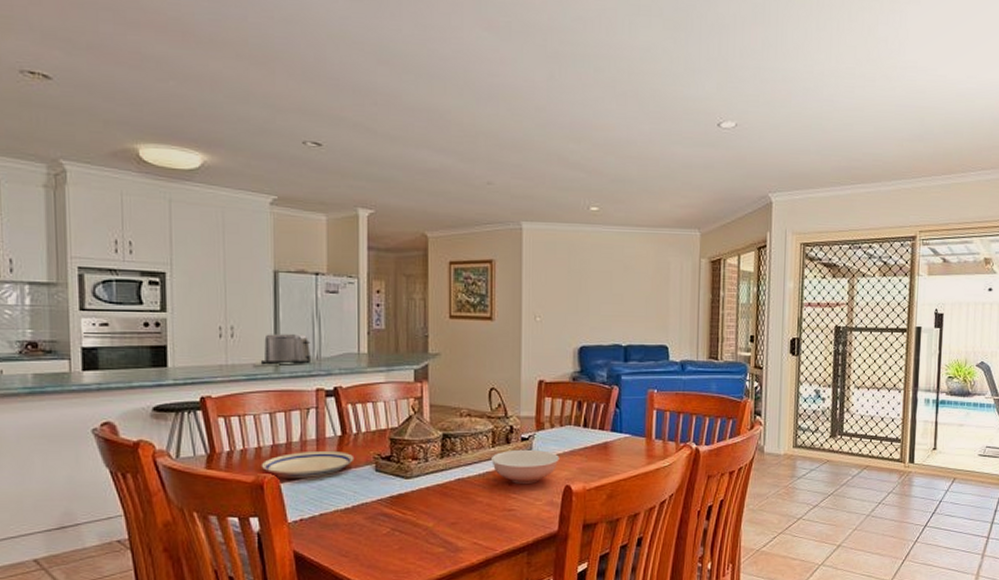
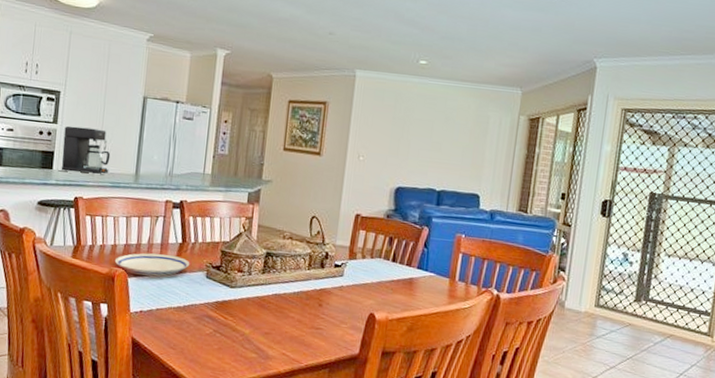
coffee maker: none [176,313,241,368] -> present [61,126,111,174]
toaster: present [260,334,312,365] -> none [124,149,166,179]
bowl: present [492,449,560,484] -> none [306,274,367,307]

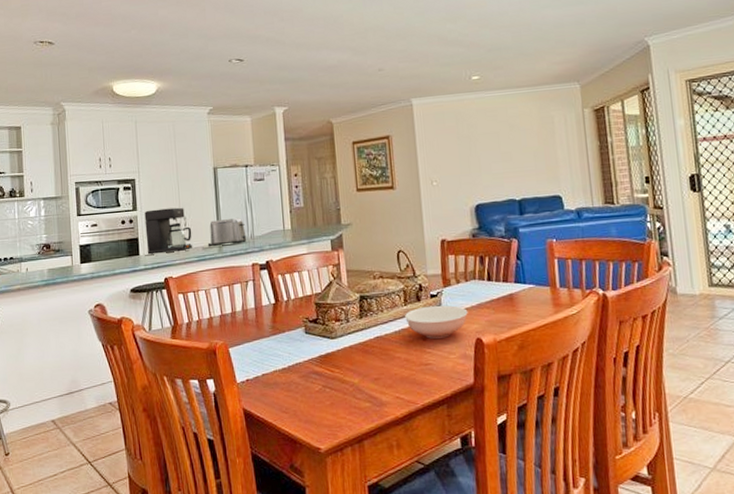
plate: present [114,253,190,277] -> none [213,317,287,344]
toaster: none [124,149,166,179] -> present [207,218,247,247]
bowl: none [306,274,367,307] -> present [405,305,468,339]

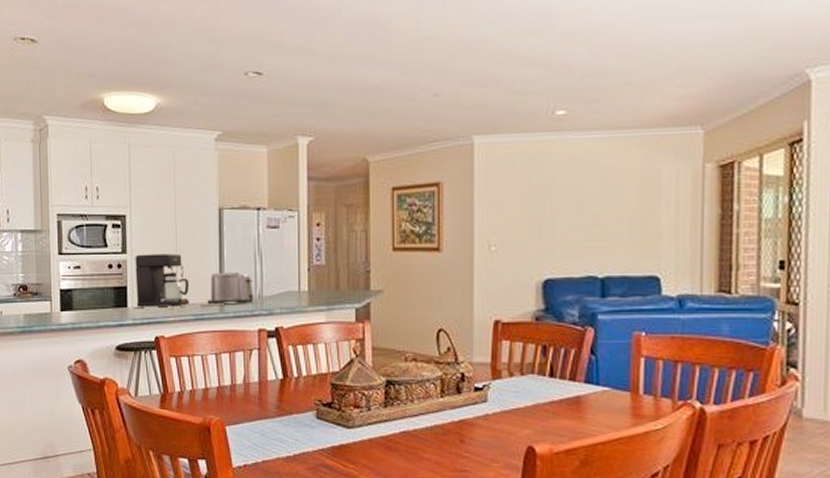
bowl: present [405,305,468,339] -> none [440,400,520,442]

